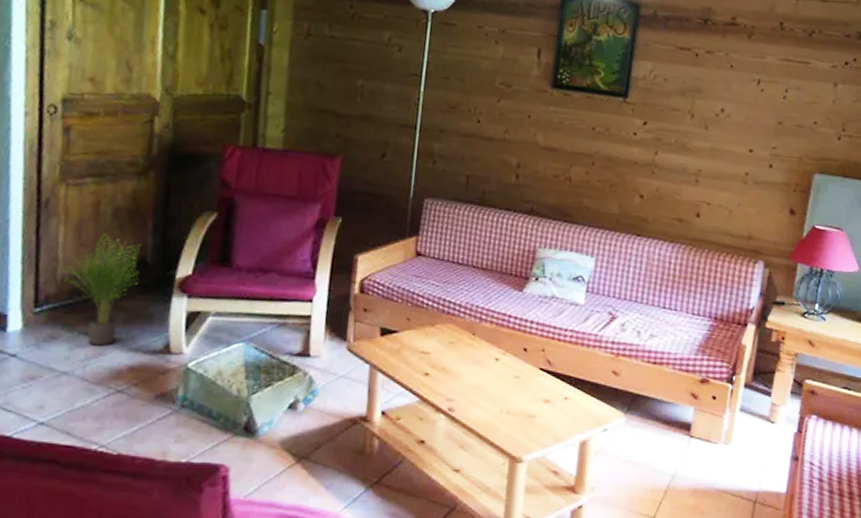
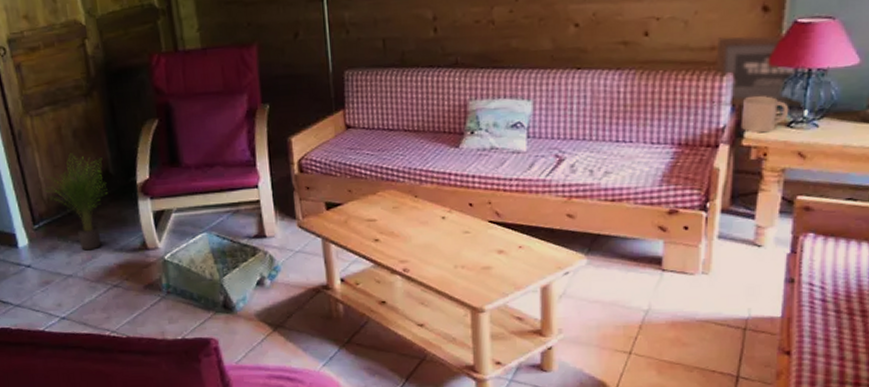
picture frame: none [745,229,836,304] -> present [713,35,829,108]
mug: none [765,284,804,319] -> present [740,95,789,134]

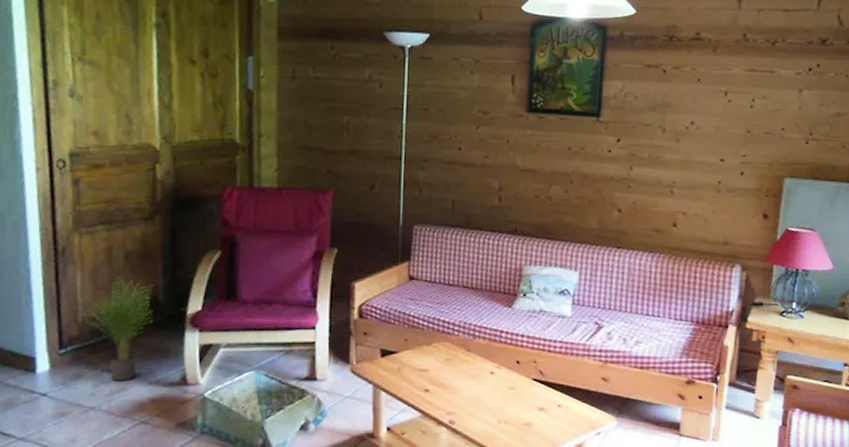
picture frame: present [713,35,829,108] -> none [724,235,811,302]
mug: present [740,95,789,134] -> none [745,286,782,319]

